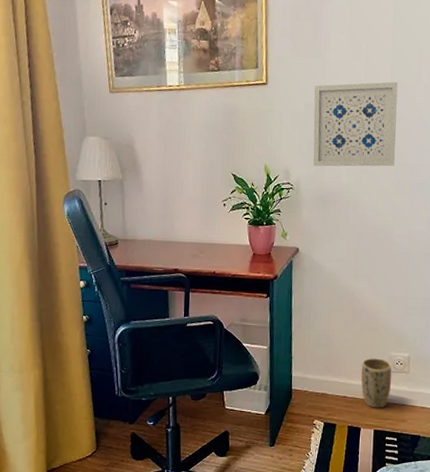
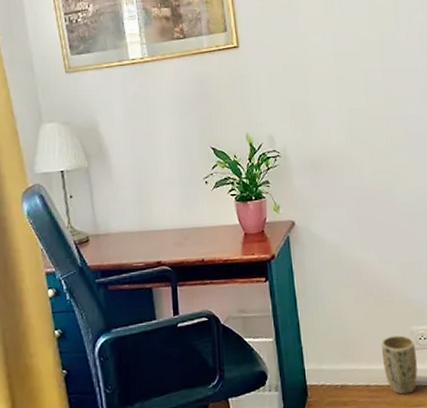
wall art: present [313,81,398,167] -> none [289,31,386,129]

